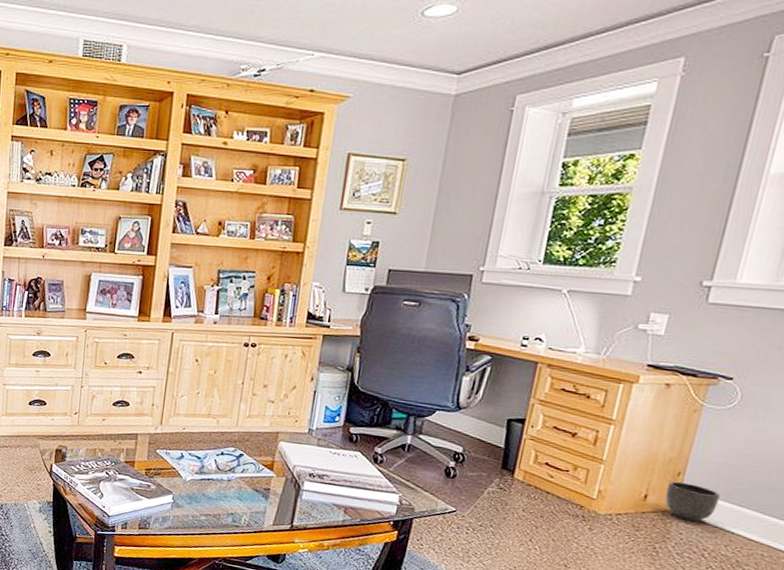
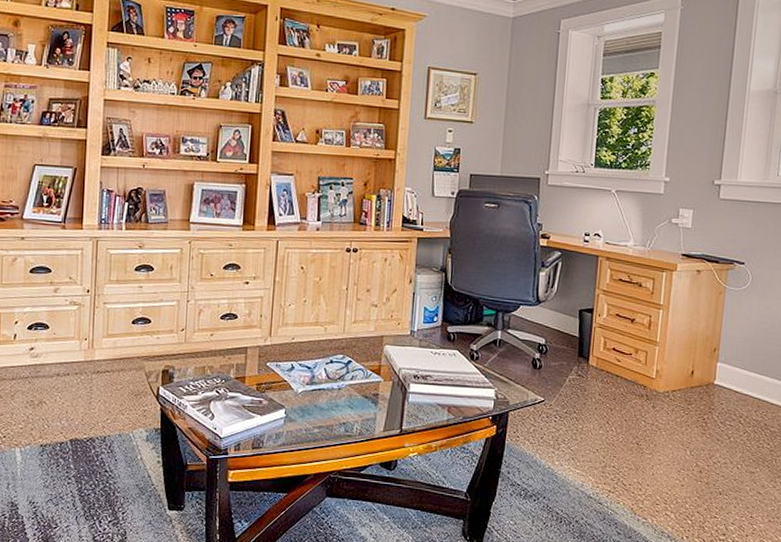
planter: present [665,481,720,523] -> none [707,356,746,393]

